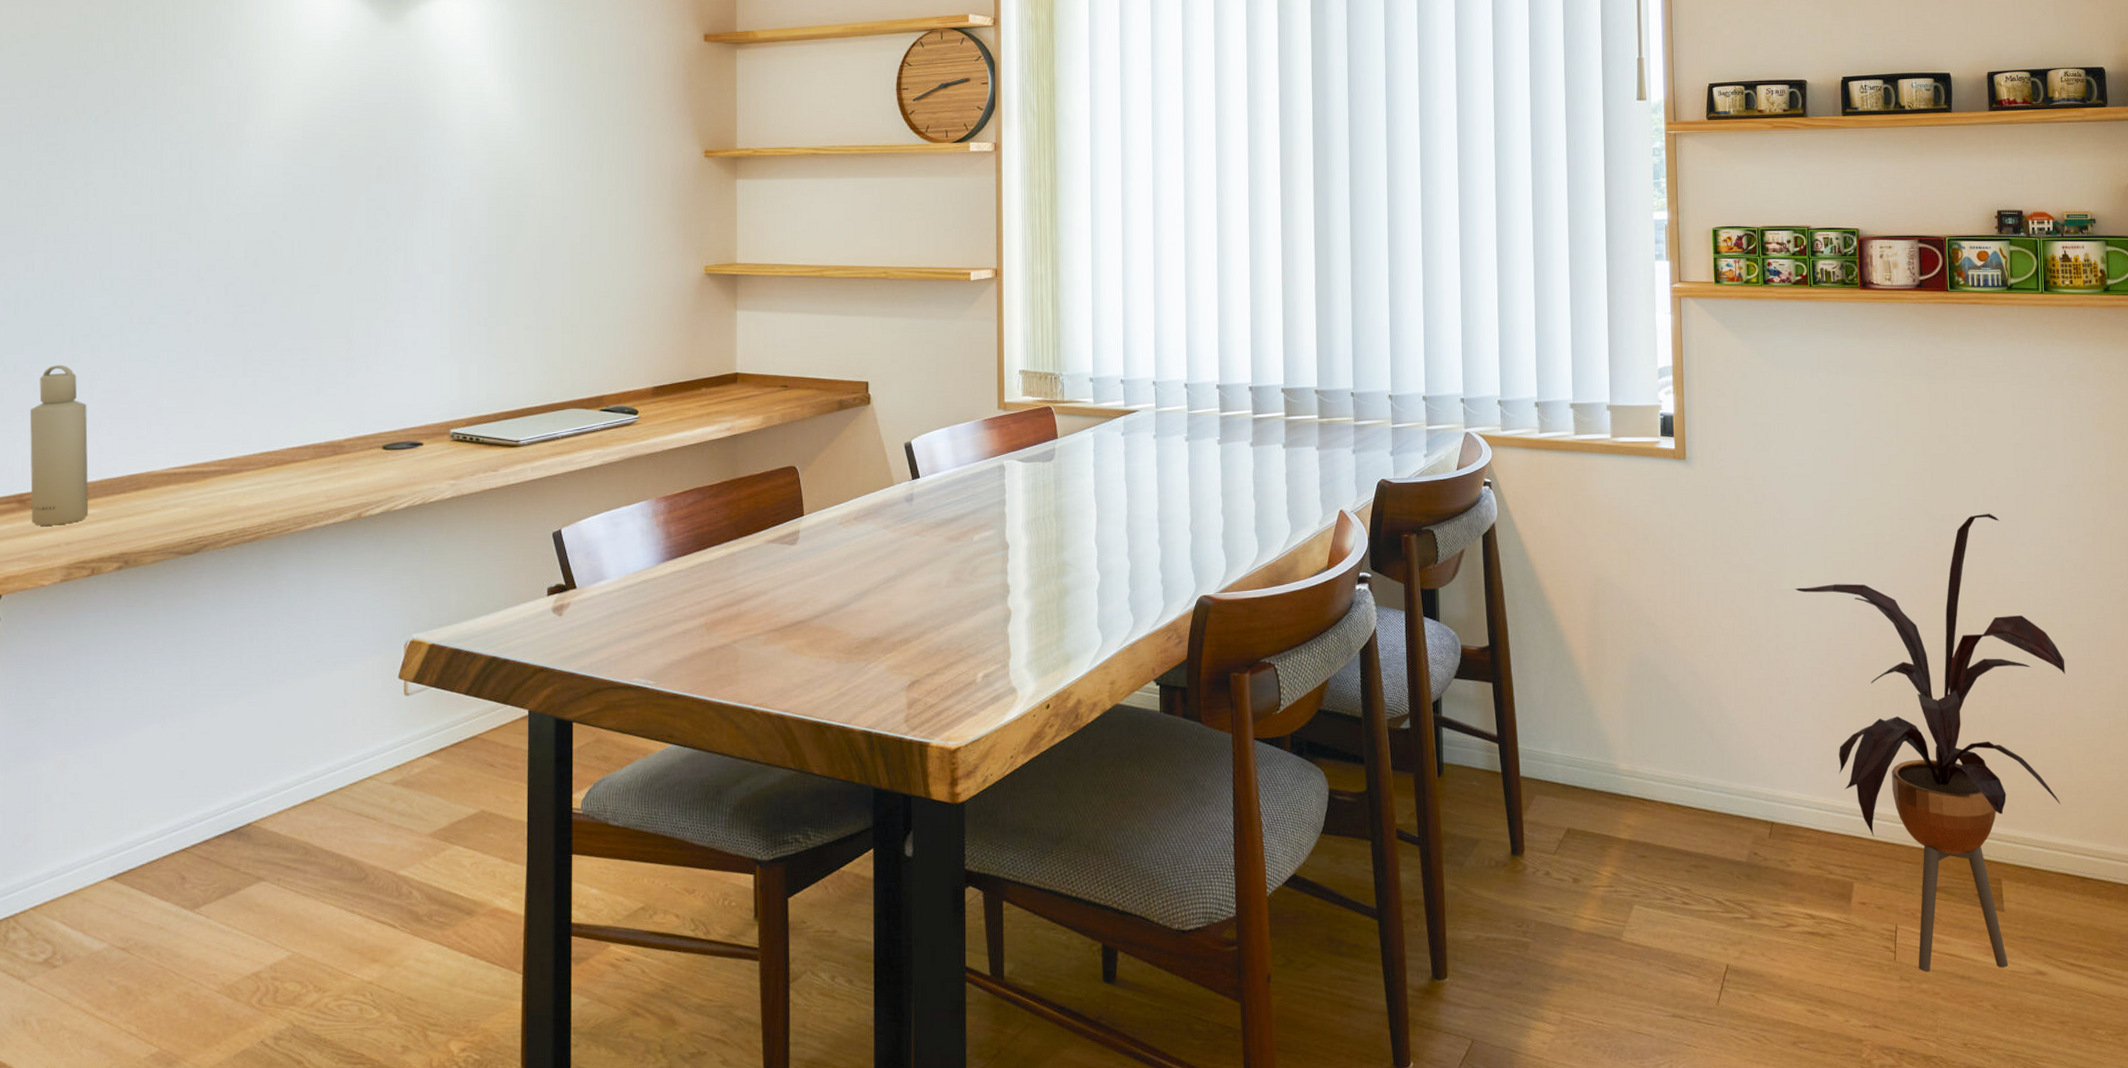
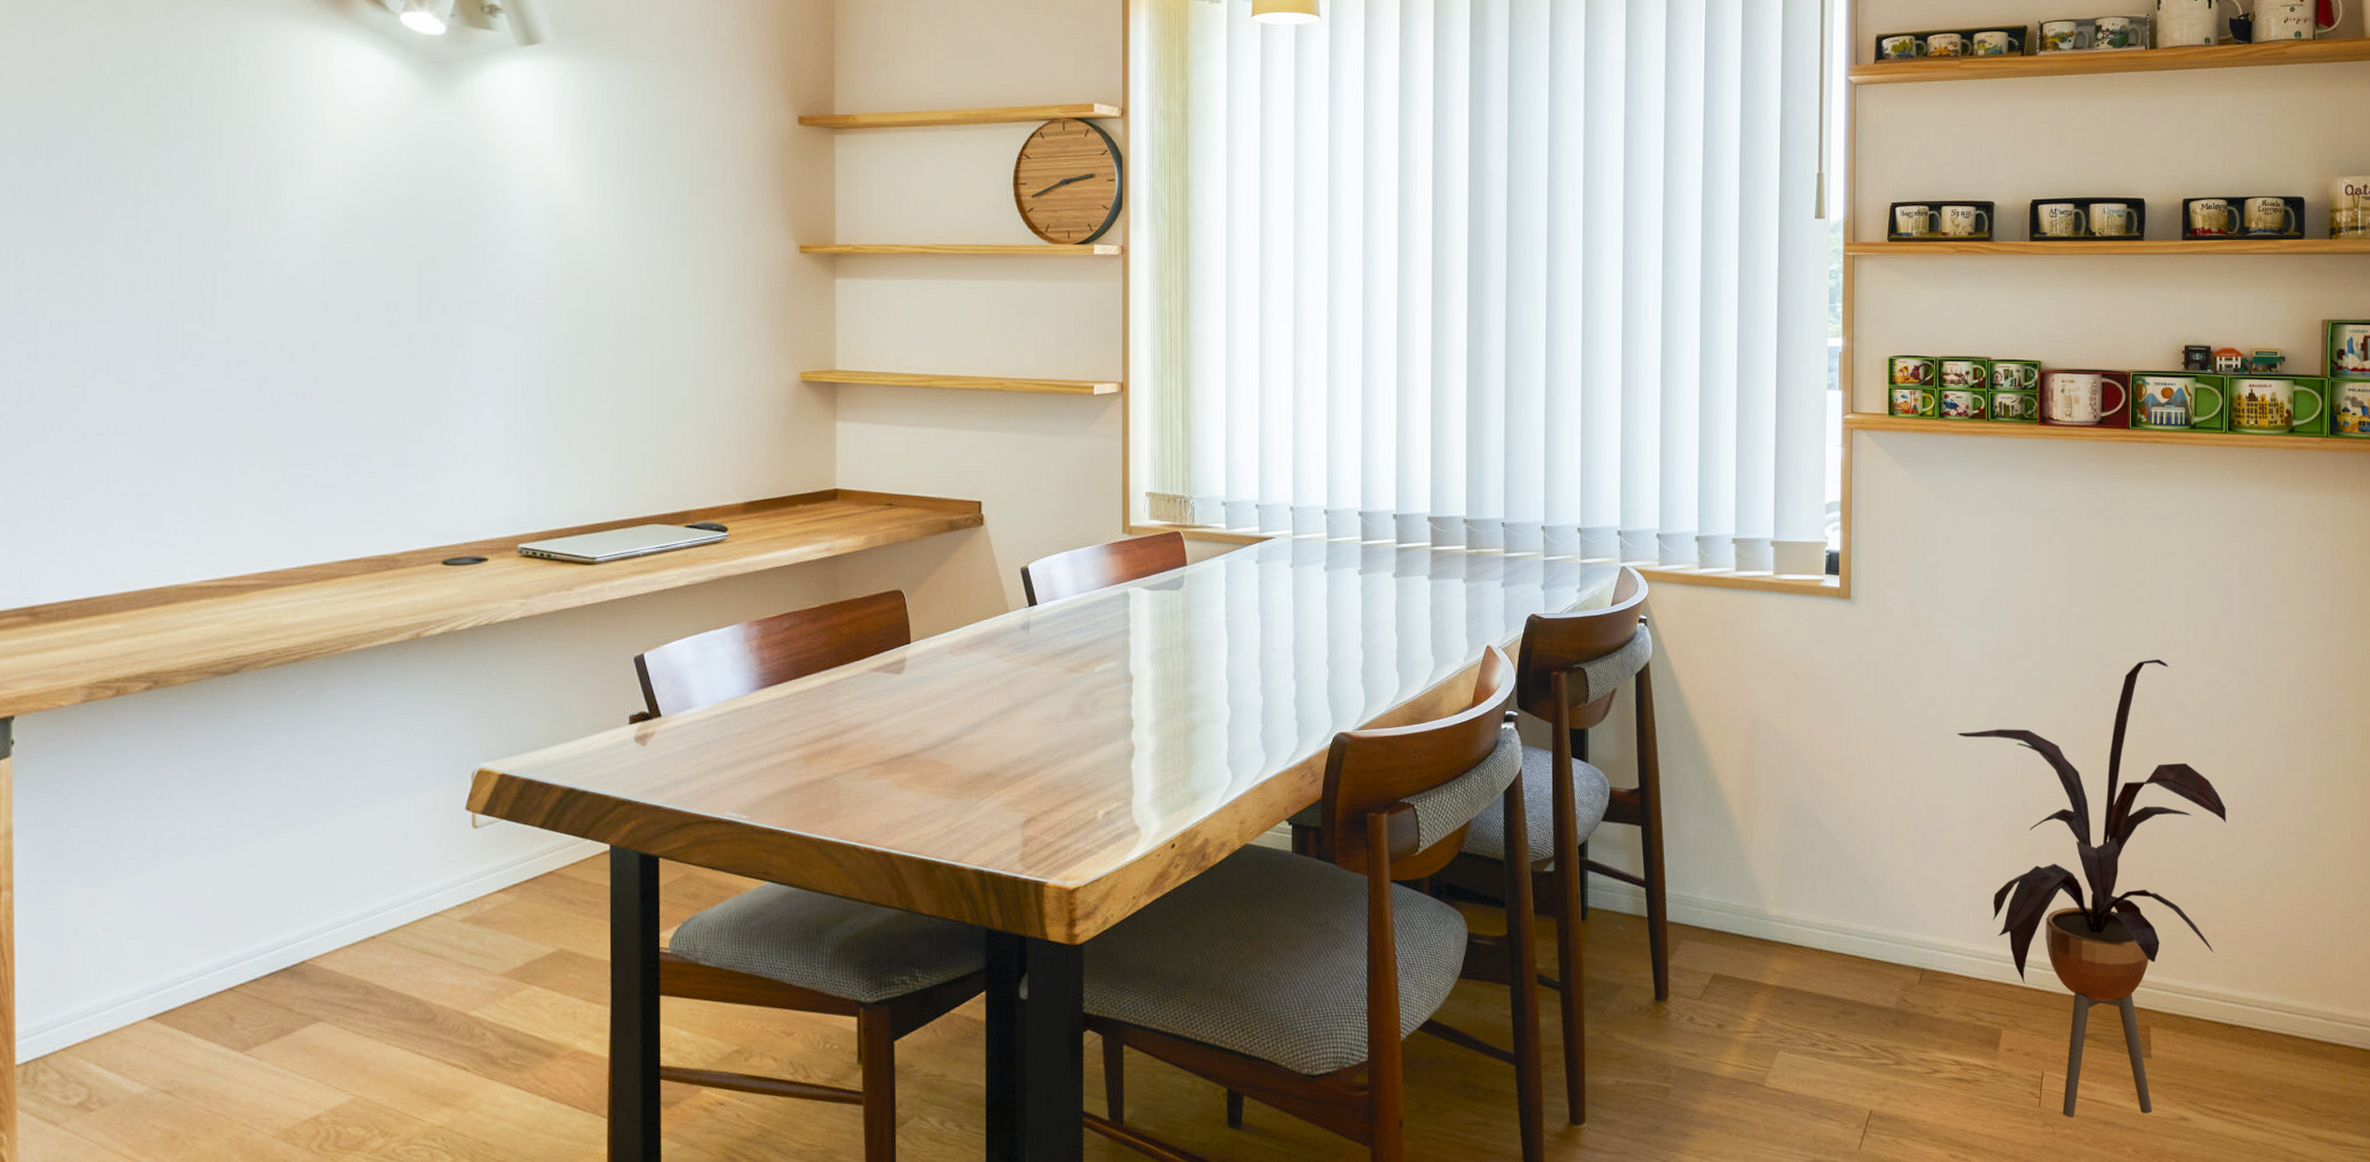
bottle: present [29,365,89,526] -> none [38,466,111,641]

